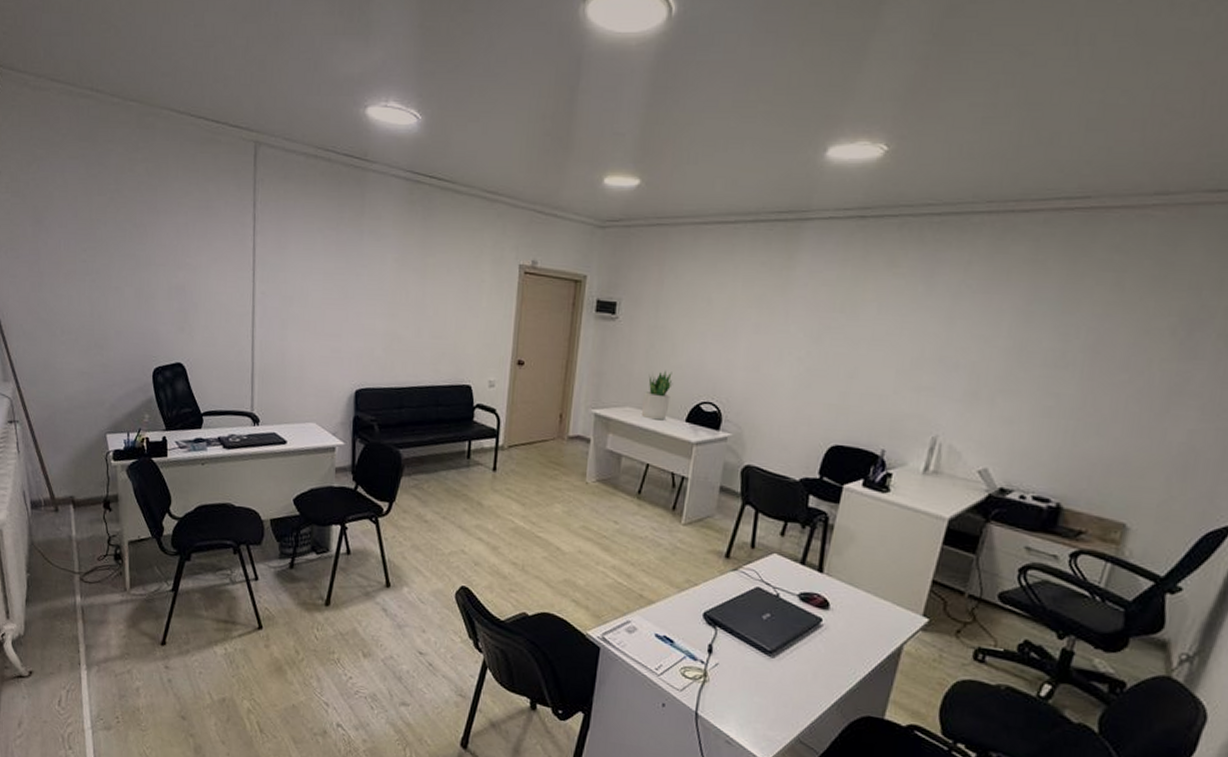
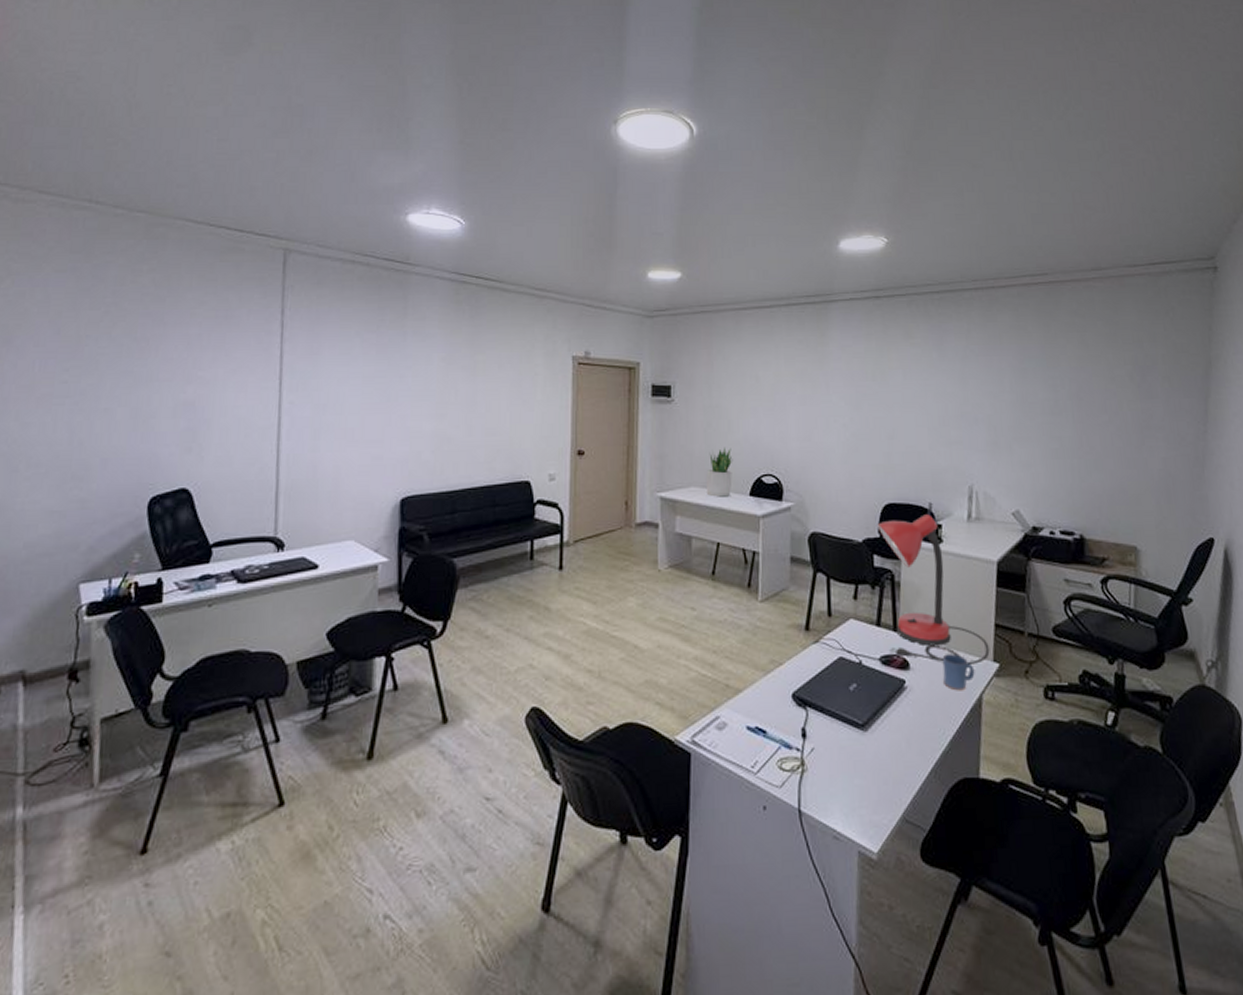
desk lamp: none [810,461,922,616] -> present [877,514,990,664]
mug: none [863,601,900,638] -> present [942,654,975,691]

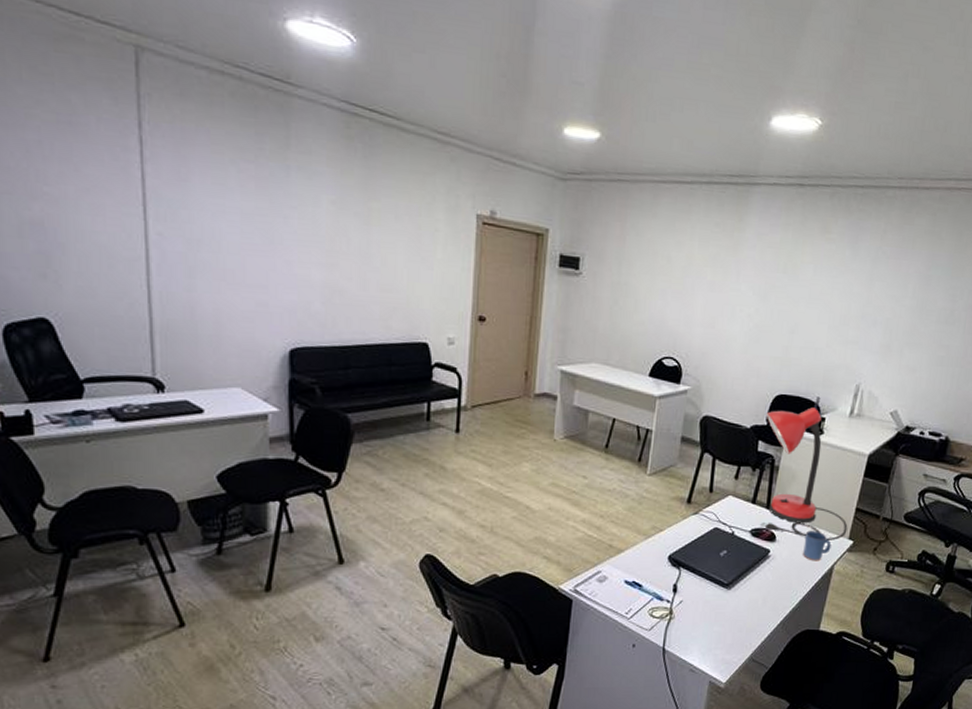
planter: present [707,447,733,497] -> none [607,326,637,376]

